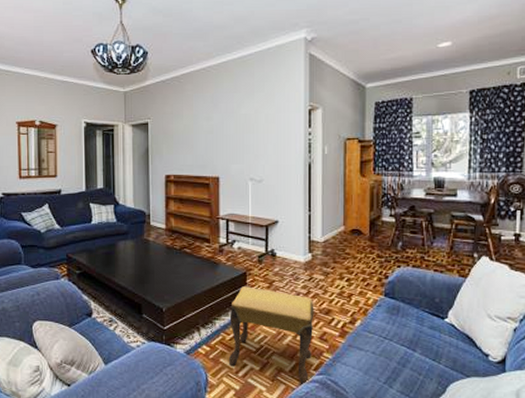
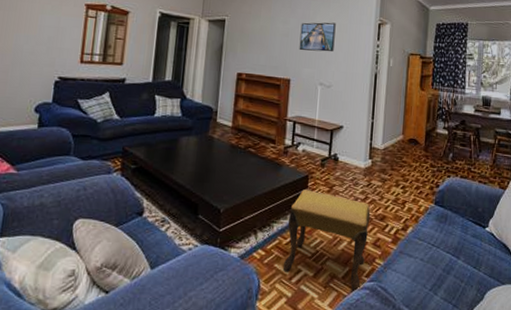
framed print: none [225,113,262,147] -> present [299,22,336,52]

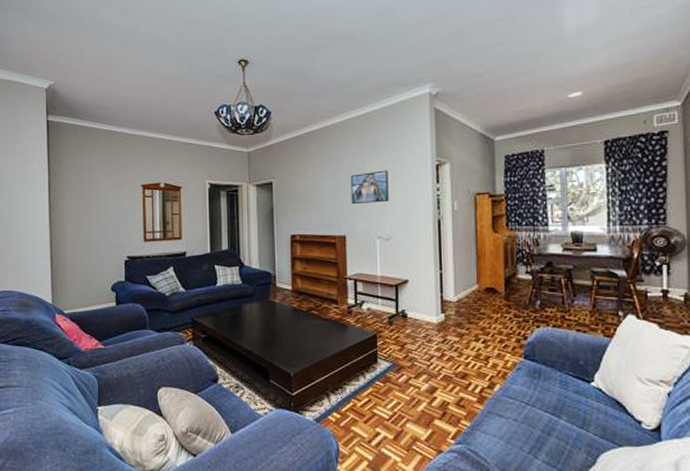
footstool: present [284,189,371,291] -> none [360,349,450,454]

